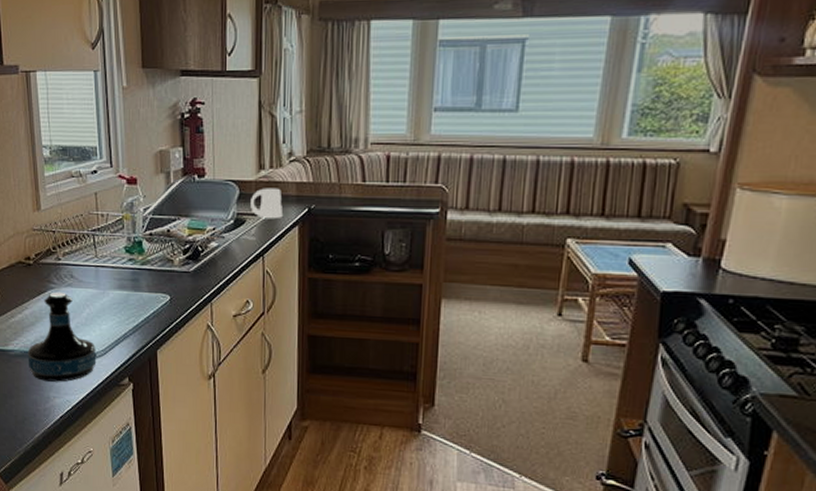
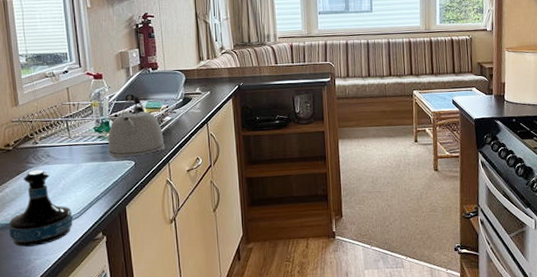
kettle: none [140,207,208,290] -> present [108,94,165,159]
mug: present [251,188,284,219] -> none [194,73,220,96]

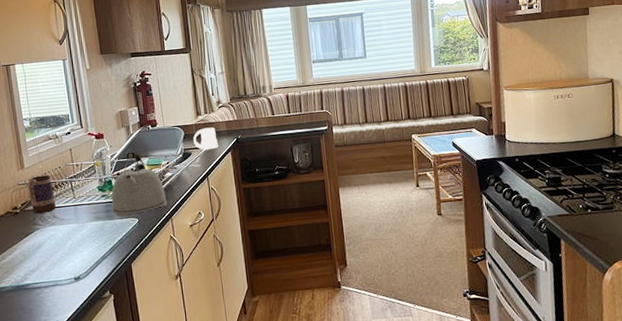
tequila bottle: present [8,169,73,247] -> none [18,231,81,308]
mug: none [22,113,50,152] -> present [28,175,56,214]
mug: none [194,73,220,96] -> present [193,127,219,150]

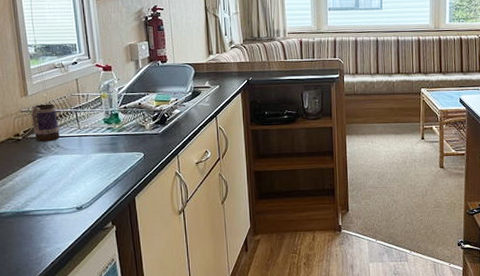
kettle: present [111,151,168,217] -> none [117,86,174,150]
mug: present [193,127,219,150] -> none [204,67,229,90]

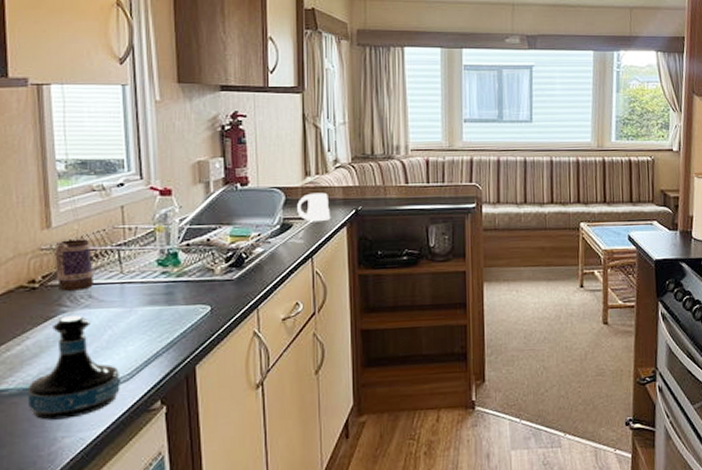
tequila bottle: none [19,159,83,235] -> present [27,315,120,420]
mug: none [204,67,229,90] -> present [297,192,331,222]

